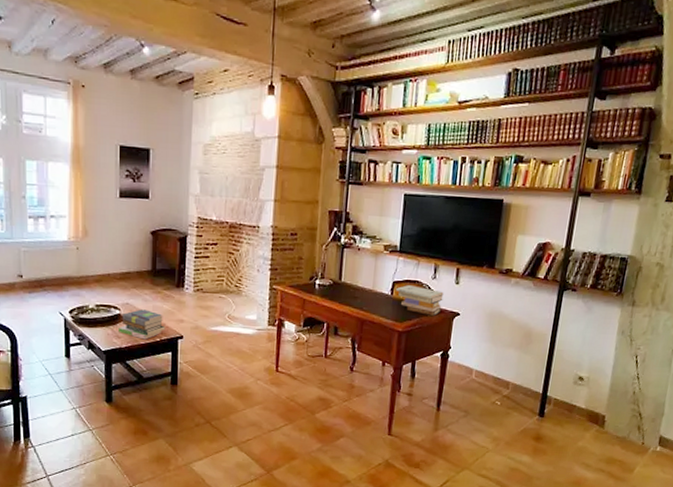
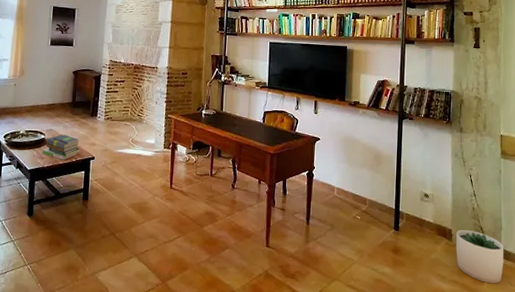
books: present [396,285,444,316] -> none [267,114,306,140]
planter: none [606,415,663,472] -> present [456,229,504,284]

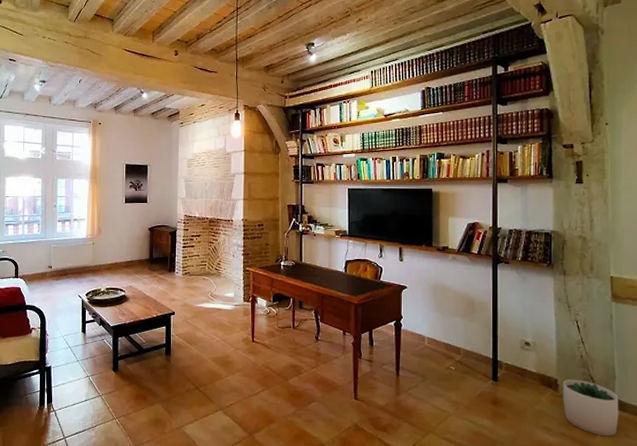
books: present [42,134,81,160] -> none [124,291,161,316]

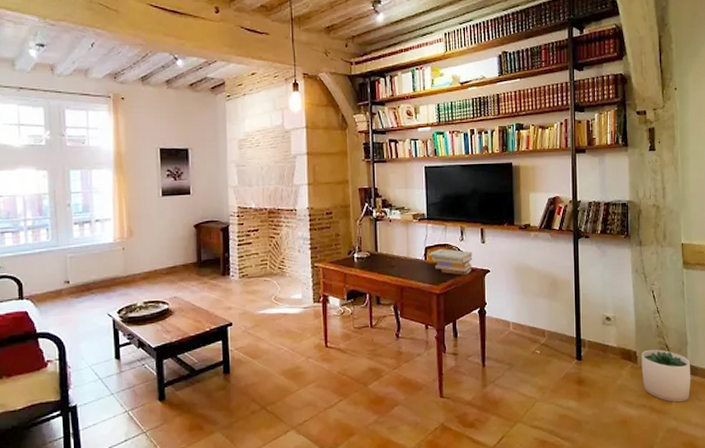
books: none [349,263,391,289] -> present [429,249,473,275]

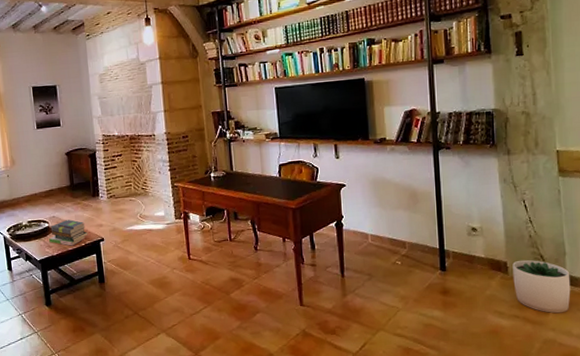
books: none [168,301,214,331] -> present [49,220,88,246]
books: present [429,249,473,275] -> none [283,165,327,190]

